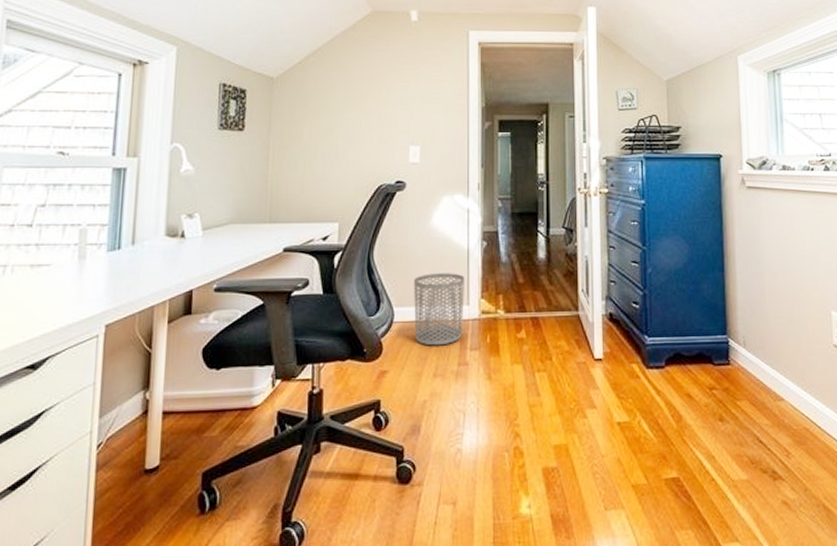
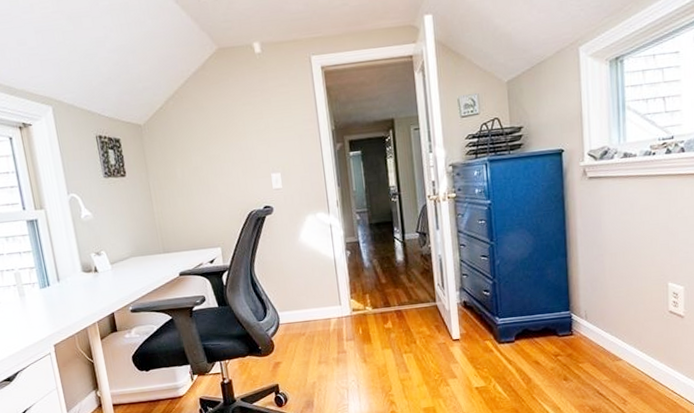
waste bin: present [414,273,465,346] -> none [292,280,338,340]

